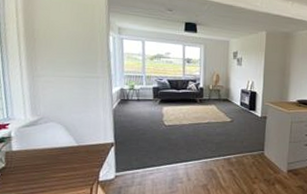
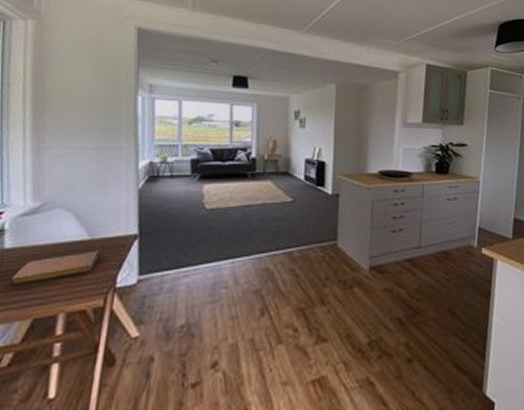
notebook: none [19,154,86,177] -> present [11,251,100,285]

